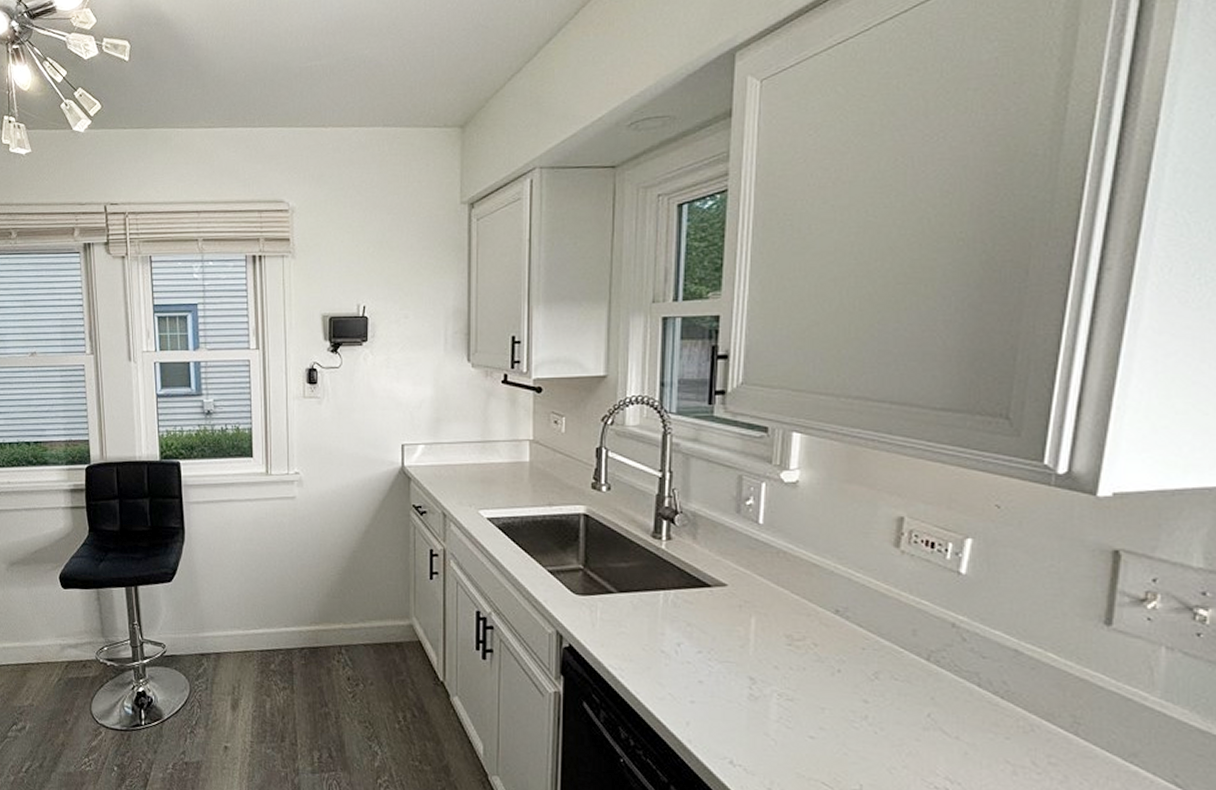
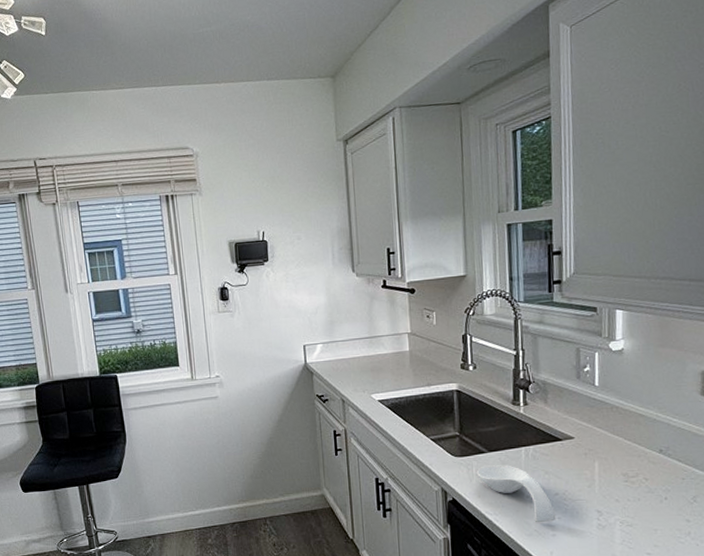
spoon rest: none [601,609,697,686] -> present [476,465,556,523]

